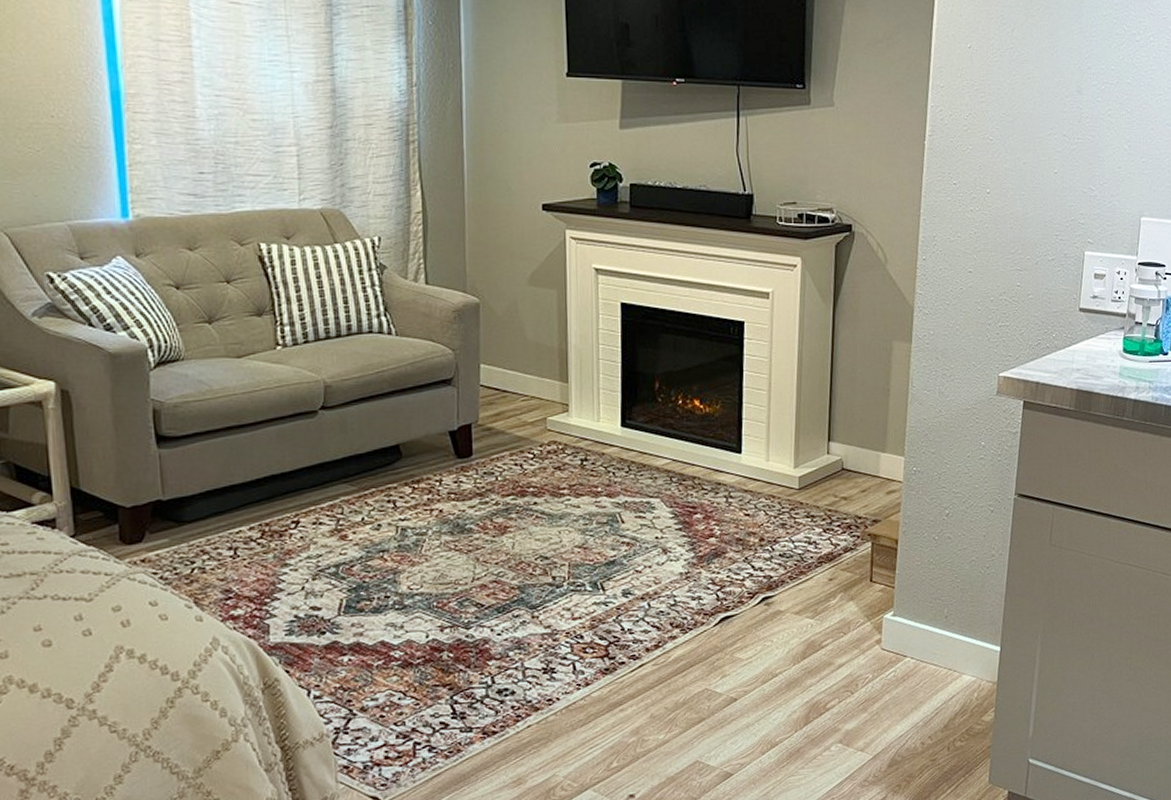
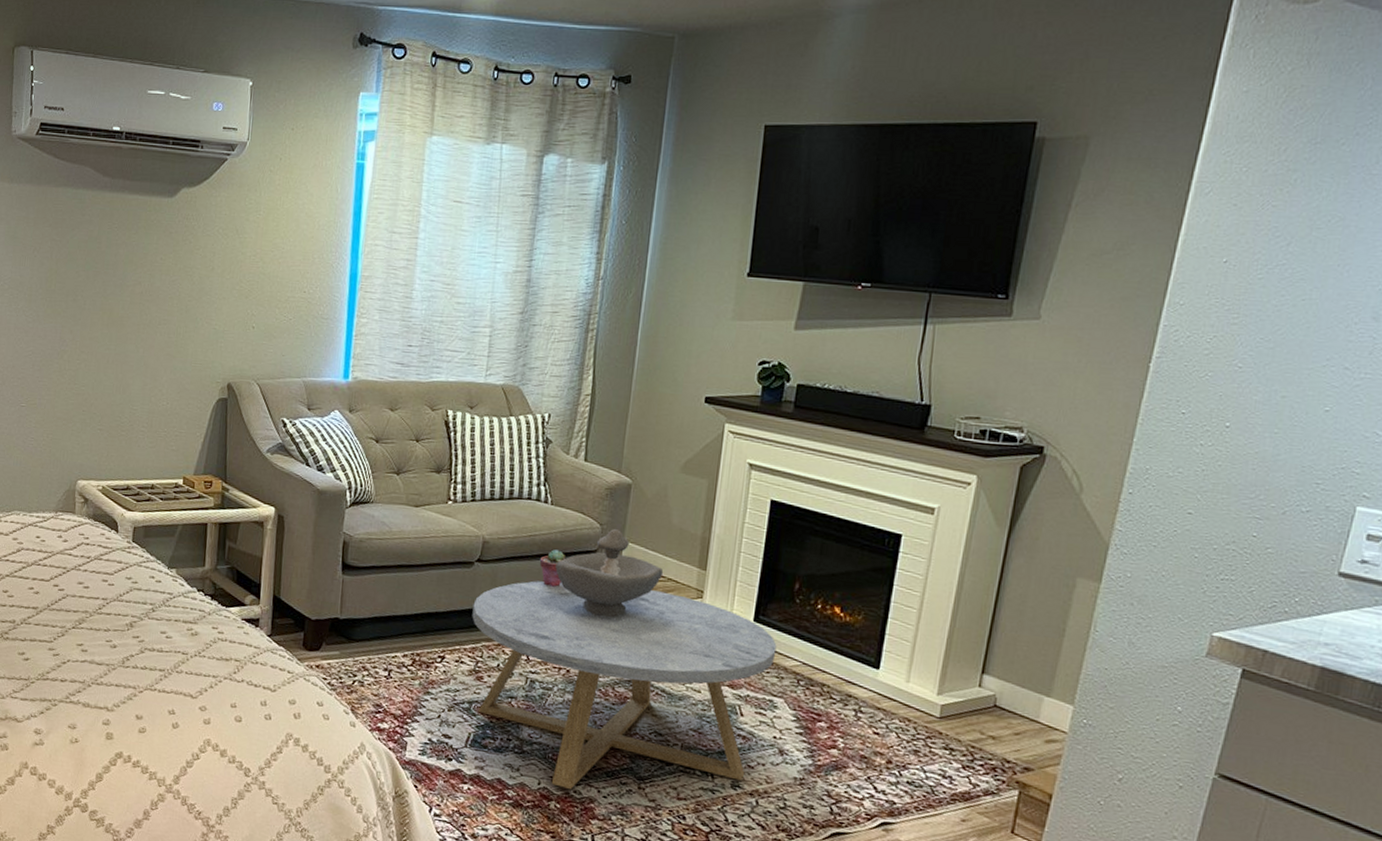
coffee table: none [323,411,647,636] -> present [472,580,777,790]
potted succulent: none [392,384,420,424] -> present [539,549,565,587]
decorative bowl: none [410,353,525,447] -> present [555,529,663,617]

